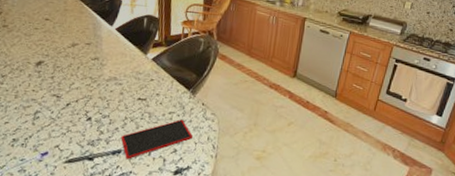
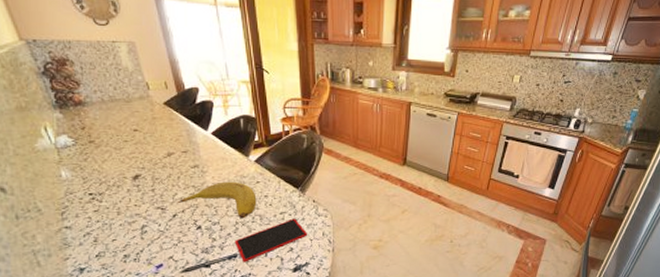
fruit: none [71,76,149,115] -> present [175,181,257,219]

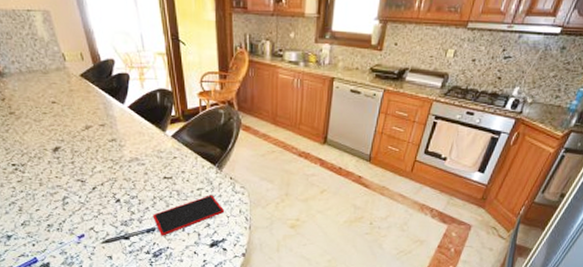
fruit: present [175,181,257,219] -> none [95,156,174,194]

